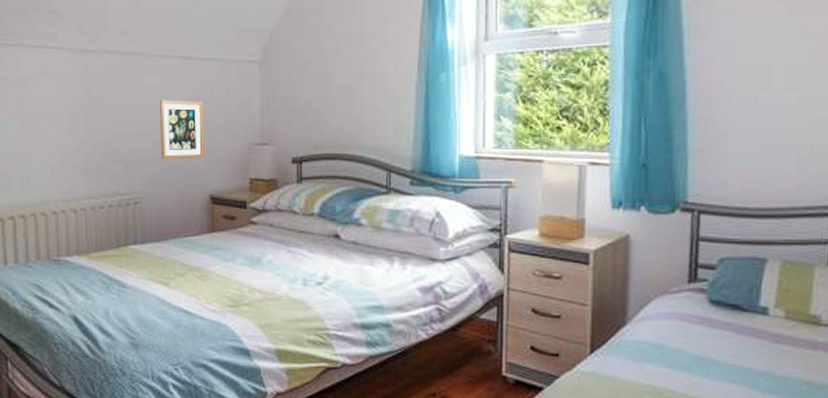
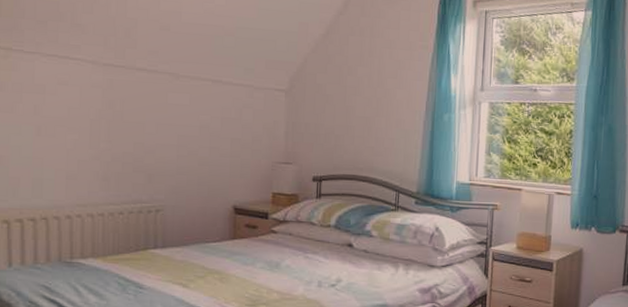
picture frame: present [160,100,204,160] -> none [186,117,231,173]

